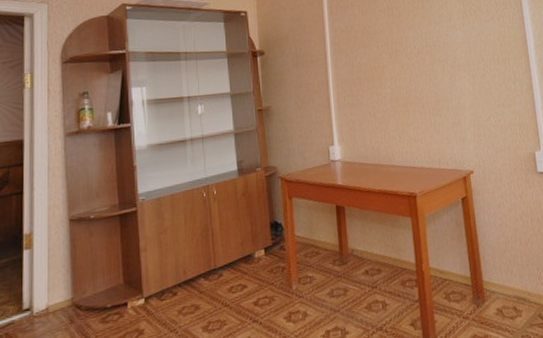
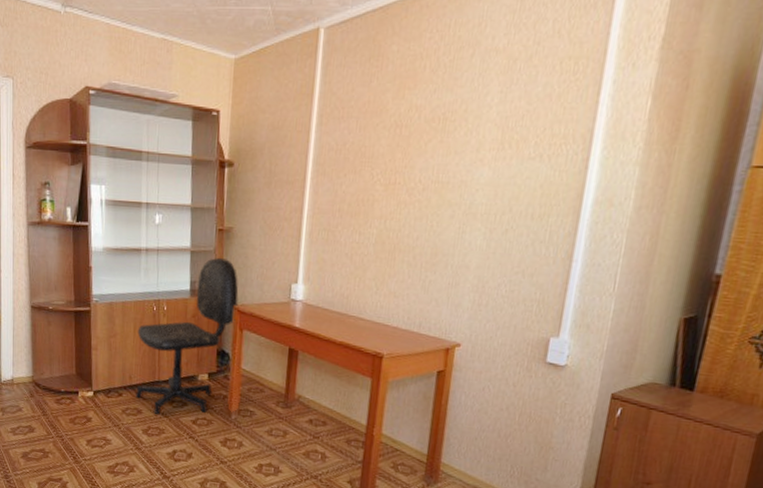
office chair: none [188,134,284,306] -> present [136,257,239,414]

